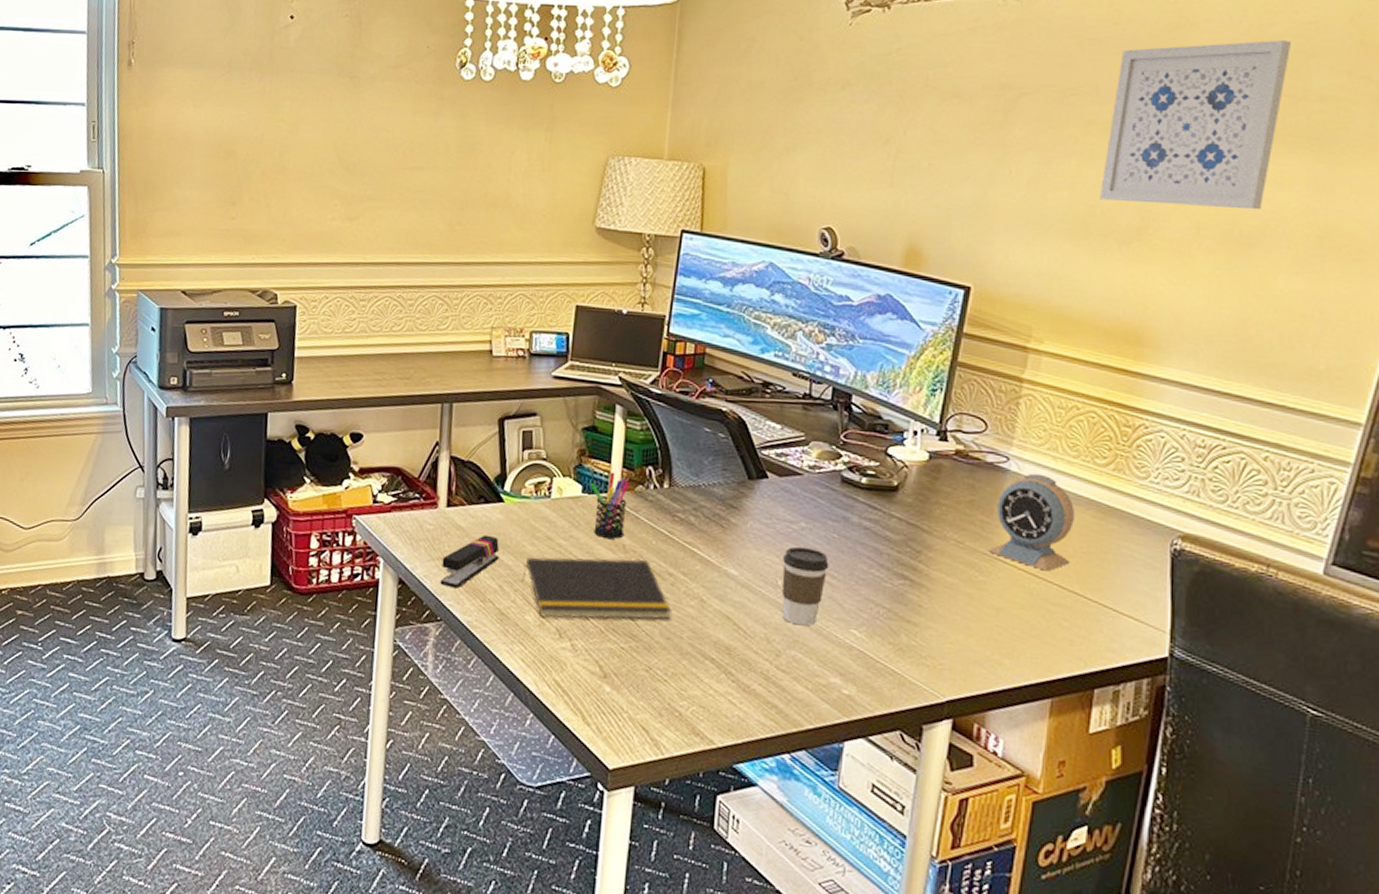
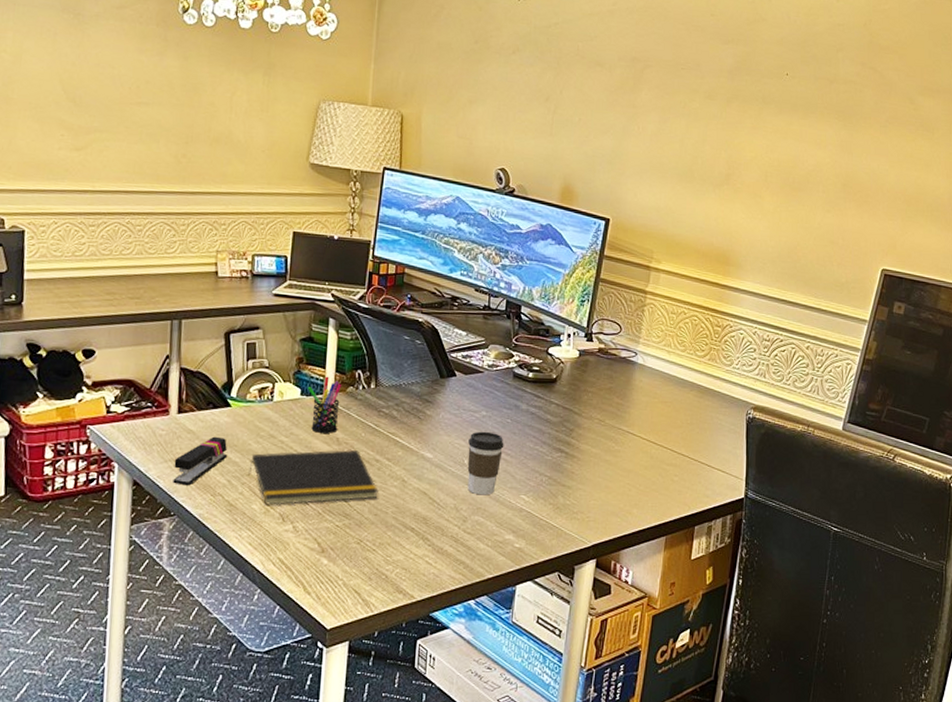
alarm clock: present [987,473,1074,571] -> none [621,364,682,439]
wall art: present [1100,39,1292,210] -> none [701,36,828,164]

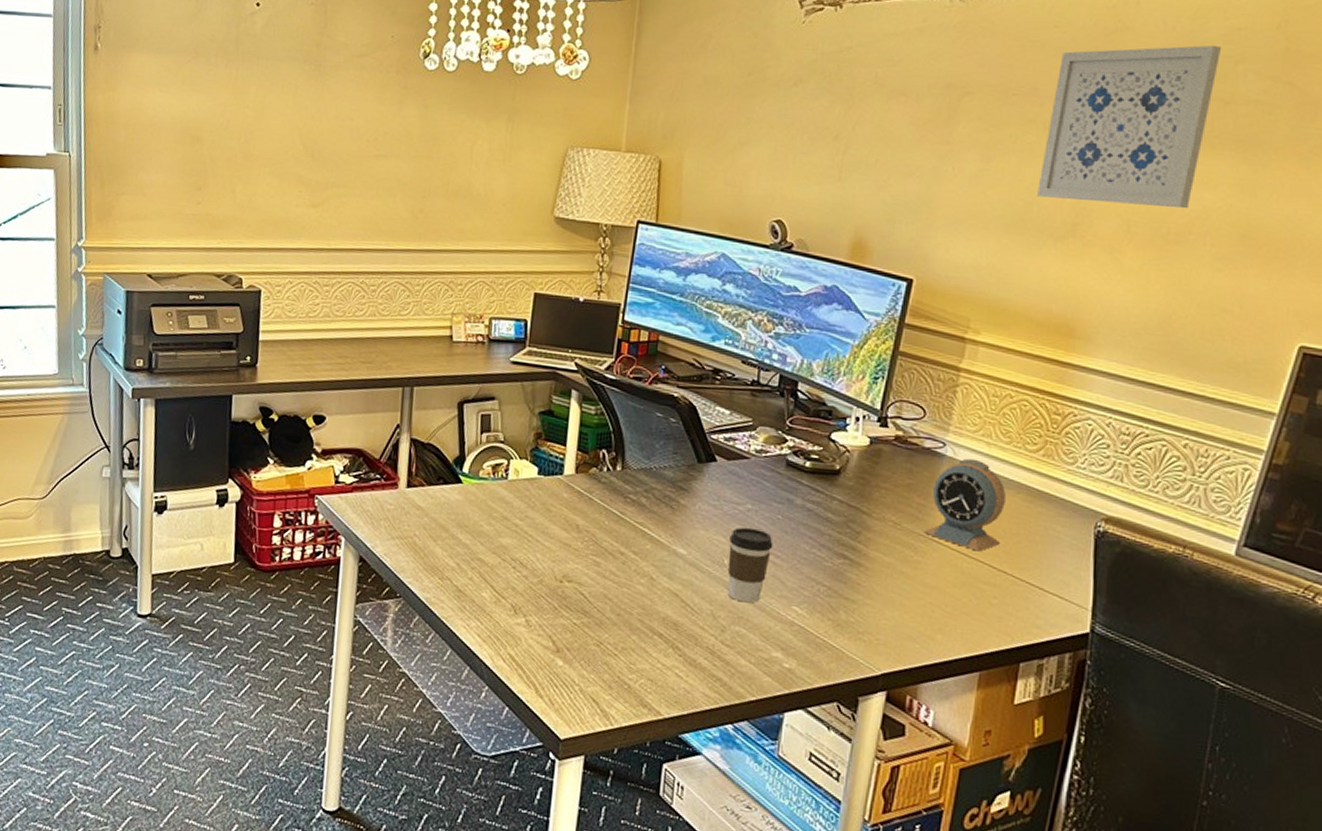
stapler: present [173,436,228,486] -> none [399,514,458,566]
notepad: present [248,449,378,506] -> none [479,536,622,597]
pen holder: present [307,376,342,433] -> none [545,454,584,519]
alarm clock: none [621,364,682,439] -> present [923,458,1006,552]
wall art: none [701,36,828,164] -> present [1037,45,1222,209]

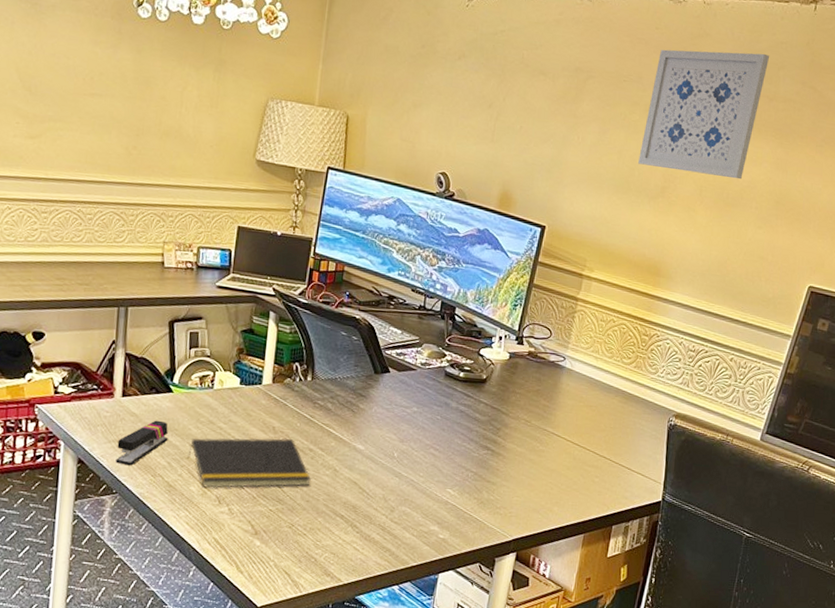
stapler: none [399,514,458,566] -> present [115,420,169,466]
notepad: none [479,536,622,597] -> present [187,437,311,488]
coffee cup: present [727,527,773,603] -> none [396,426,433,488]
alarm clock: present [923,458,1006,552] -> none [547,369,607,442]

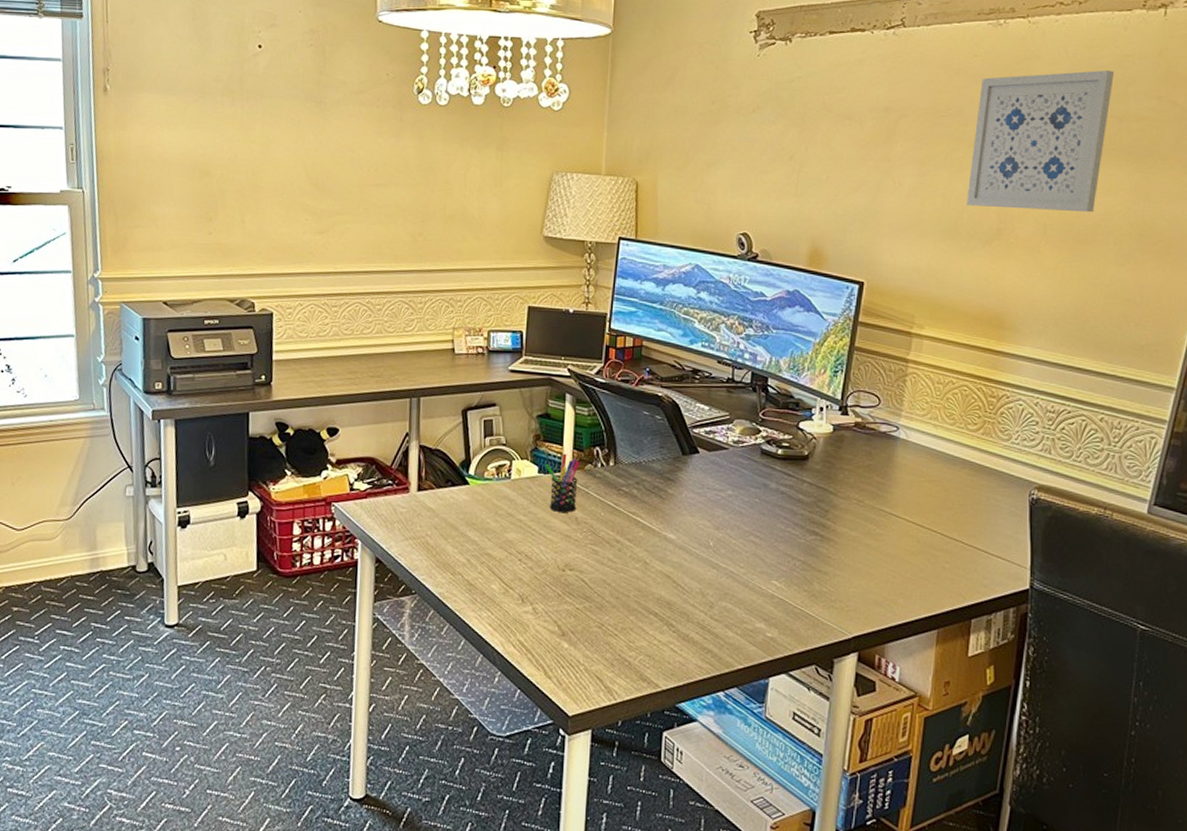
stapler: present [115,420,169,466] -> none [413,514,467,564]
notepad: present [187,437,311,488] -> none [487,529,619,586]
pen holder: none [246,367,280,422] -> present [545,453,580,513]

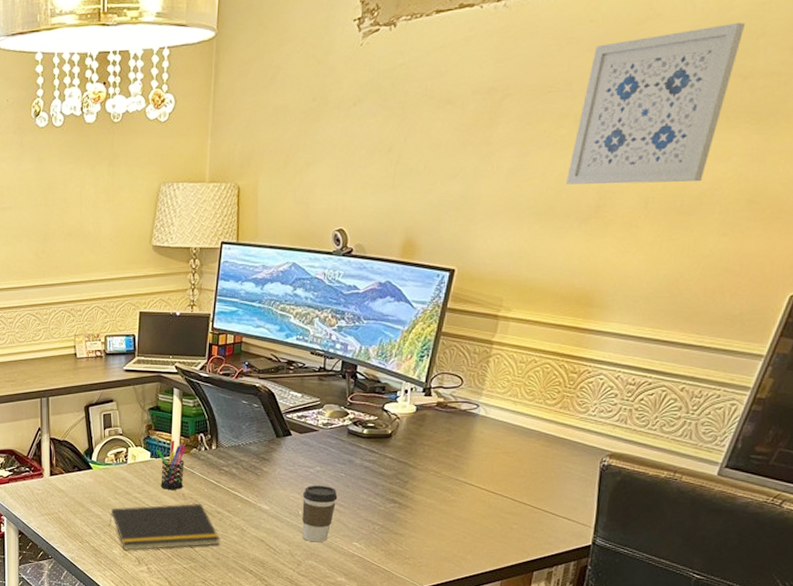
notepad: none [487,529,619,586] -> present [109,503,220,551]
coffee cup: none [713,511,753,580] -> present [302,485,338,543]

